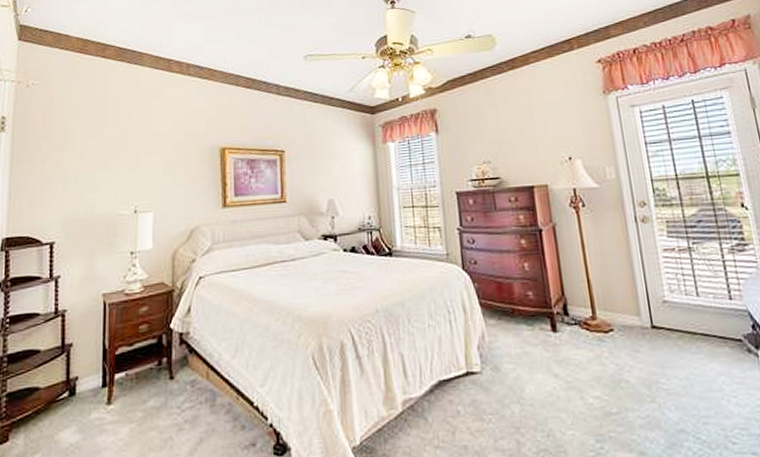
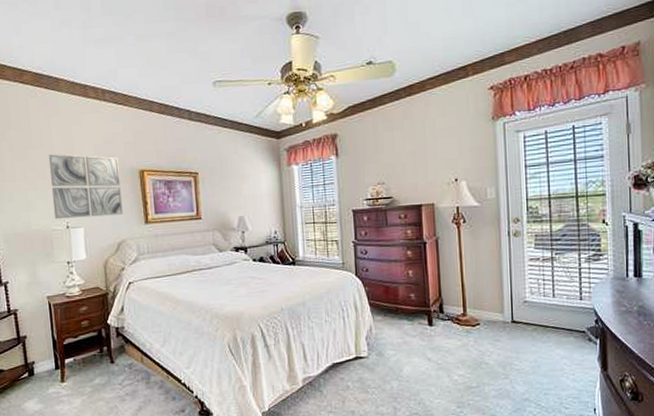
wall art: none [122,130,199,203] -> present [49,154,123,220]

